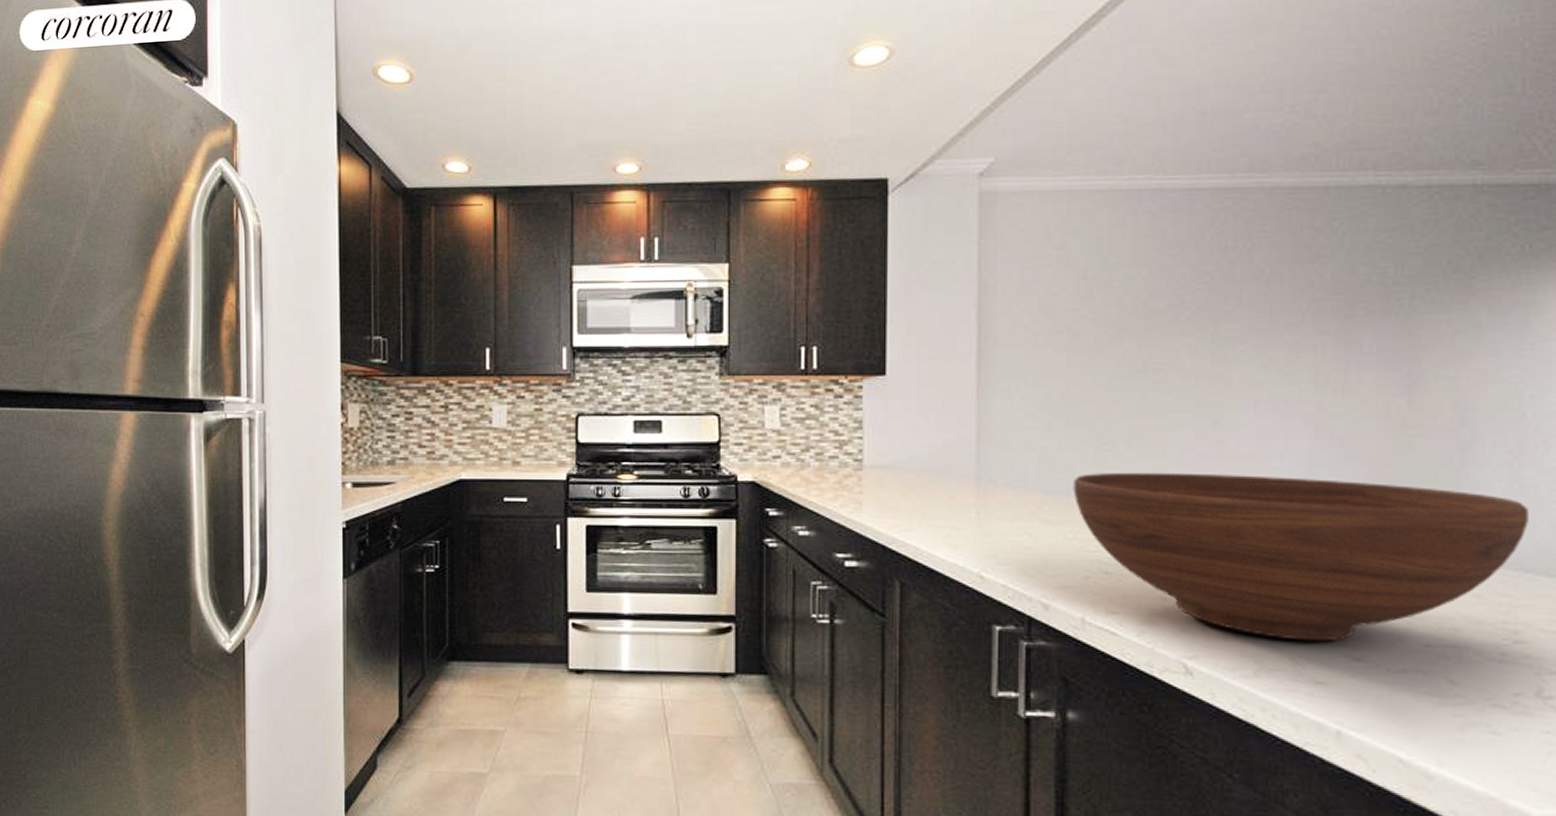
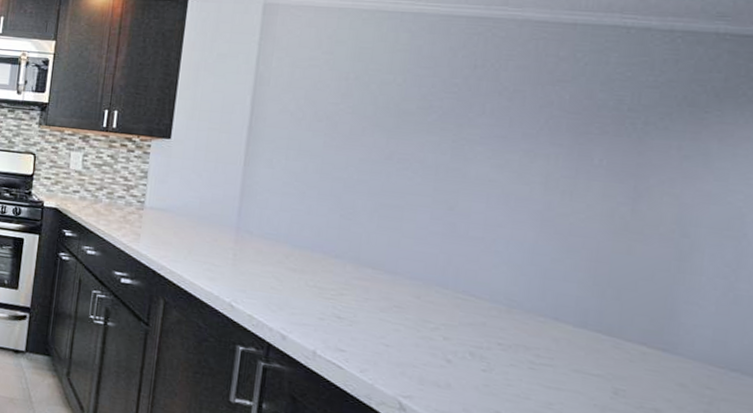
fruit bowl: present [1073,472,1529,642] -> none [317,236,741,404]

